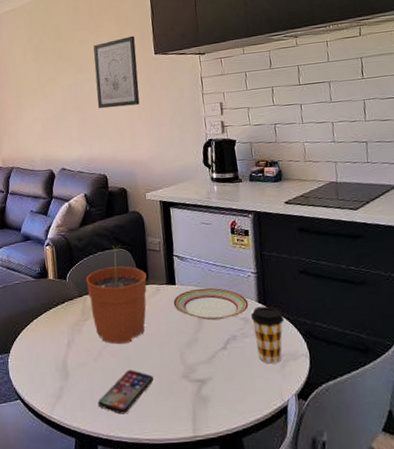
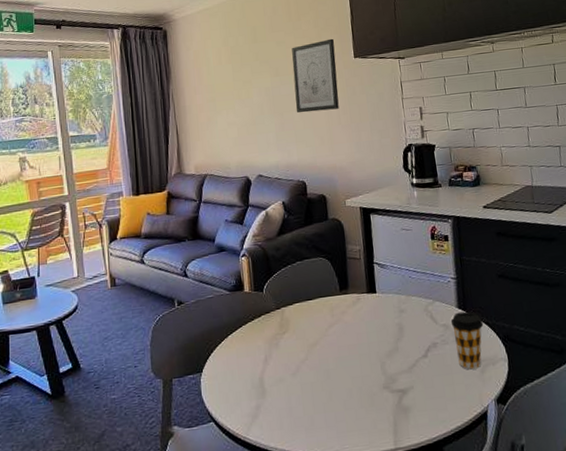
plant pot: present [86,245,147,344] -> none [283,254,347,357]
smartphone: present [97,370,154,415] -> none [296,383,354,431]
plate: present [173,287,249,321] -> none [373,295,449,328]

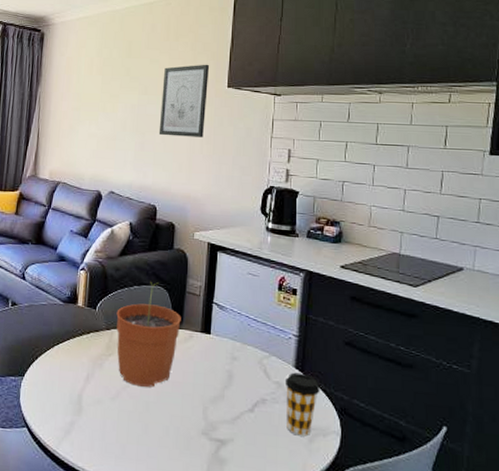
plant pot: none [283,254,347,357] -> present [116,282,181,388]

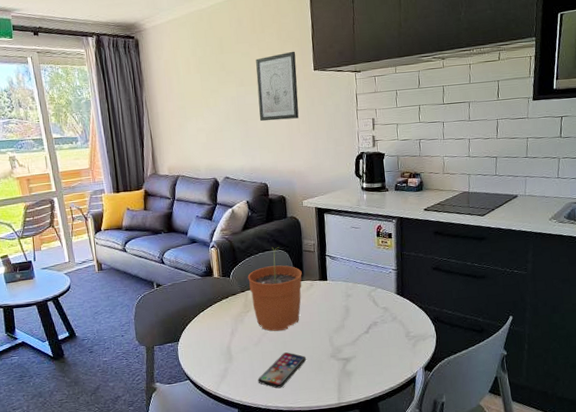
smartphone: none [107,416,171,462] -> present [257,352,306,389]
coffee cup: present [284,372,320,437] -> none [390,297,418,344]

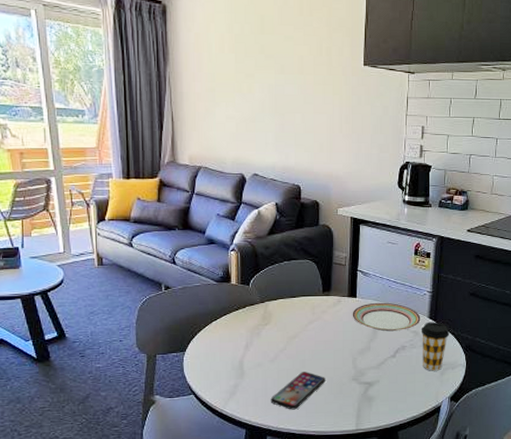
plant pot: present [247,247,302,332] -> none [269,257,330,348]
wall art: present [256,51,299,122] -> none [298,41,344,117]
plate: none [324,282,389,310] -> present [352,302,421,332]
coffee cup: none [390,297,418,344] -> present [421,322,450,371]

